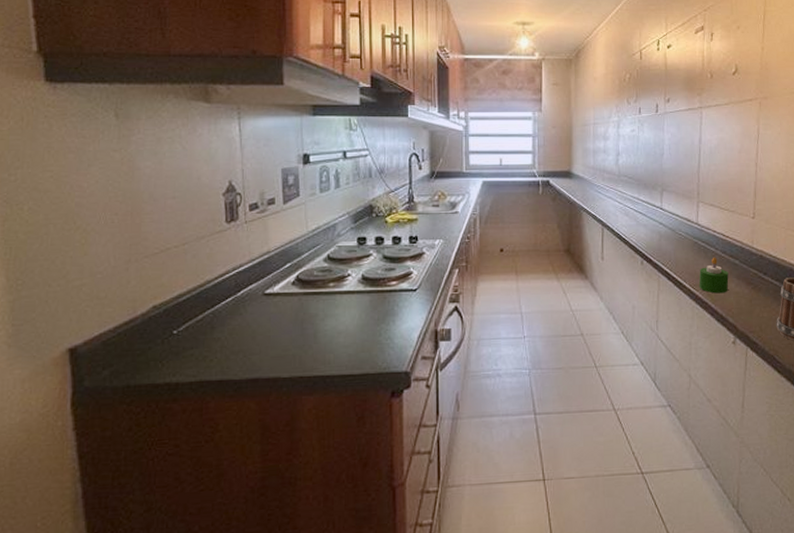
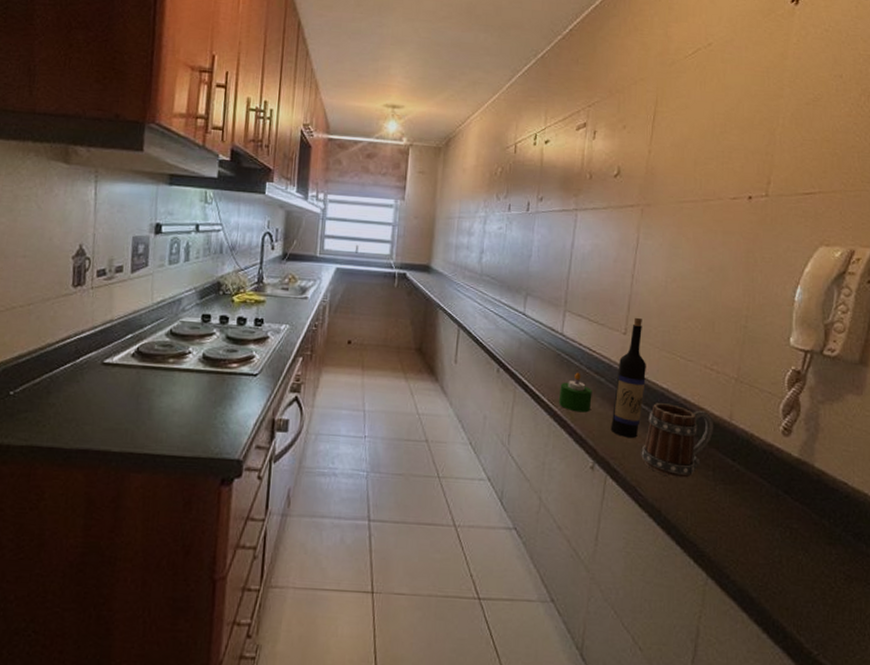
wine bottle: none [747,202,775,313] -> present [610,317,646,439]

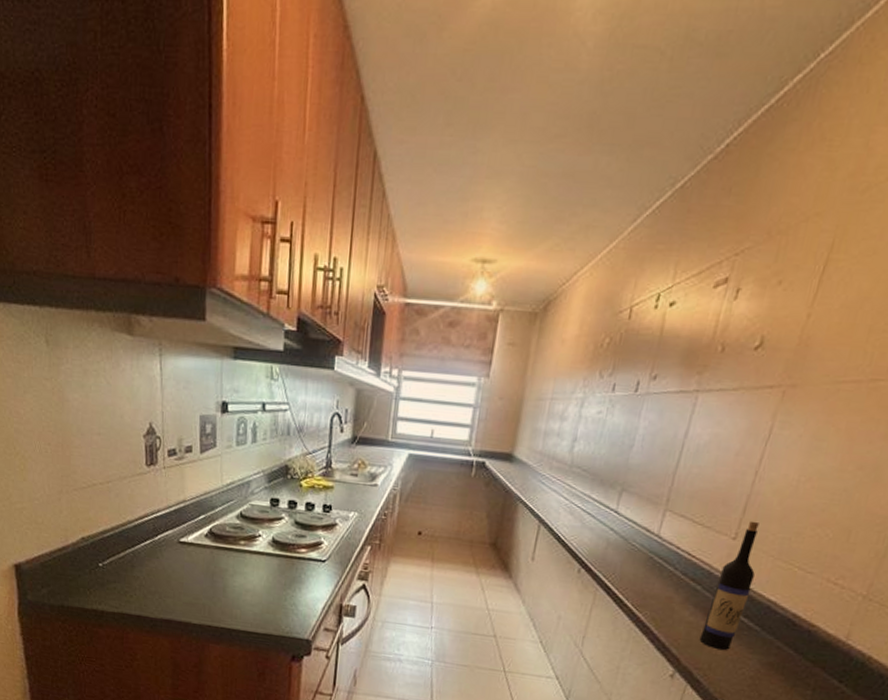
candle: present [558,372,592,413] -> none [643,577,685,621]
mug: present [641,403,714,479] -> none [730,616,825,696]

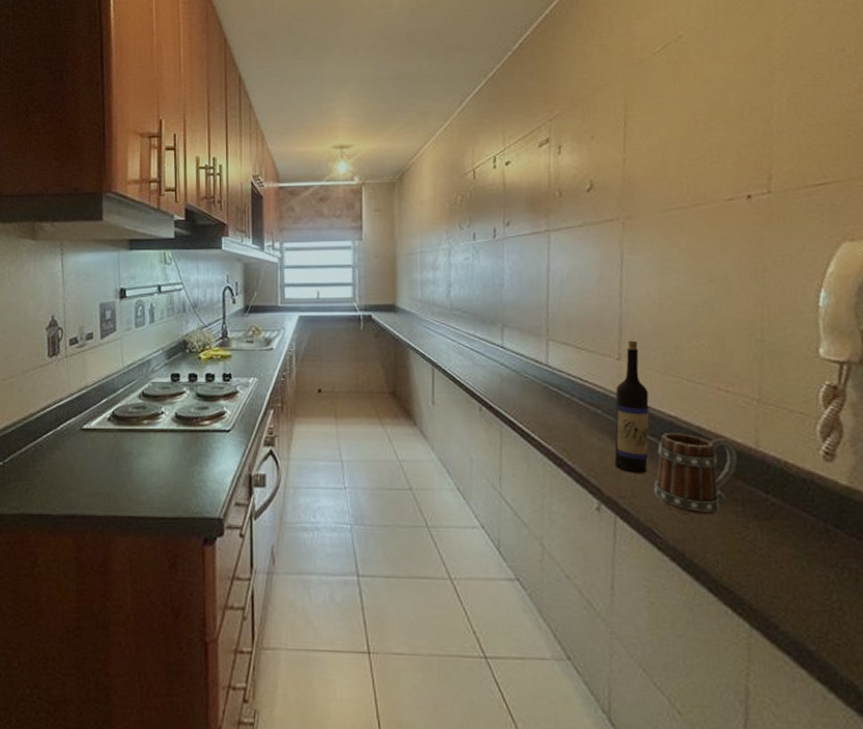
mug: none [730,616,825,696] -> present [653,433,739,517]

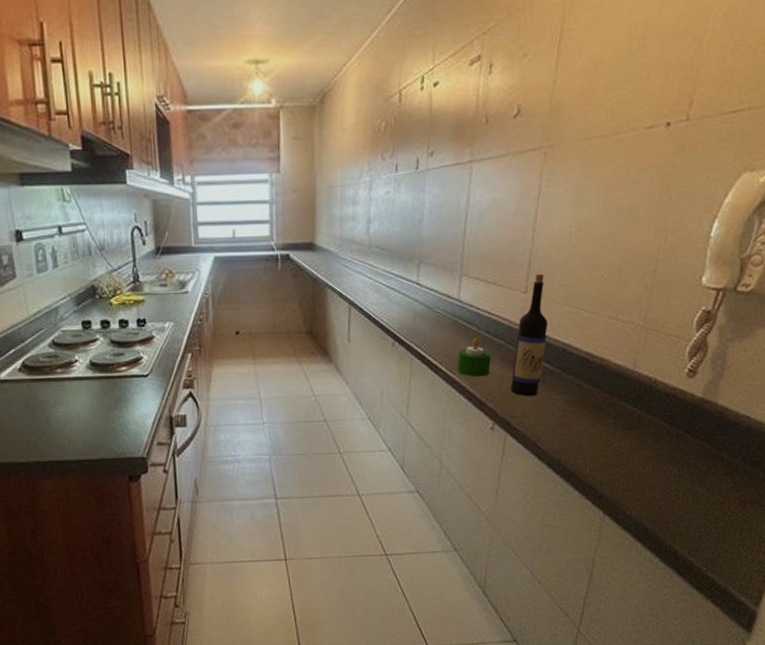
candle: none [551,405,590,449] -> present [456,337,491,377]
mug: present [653,433,739,517] -> none [541,359,617,430]

